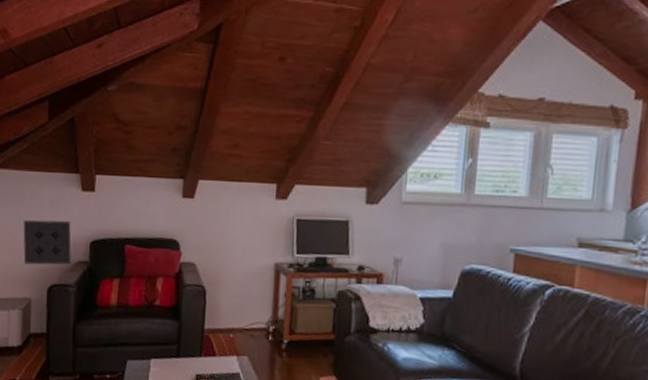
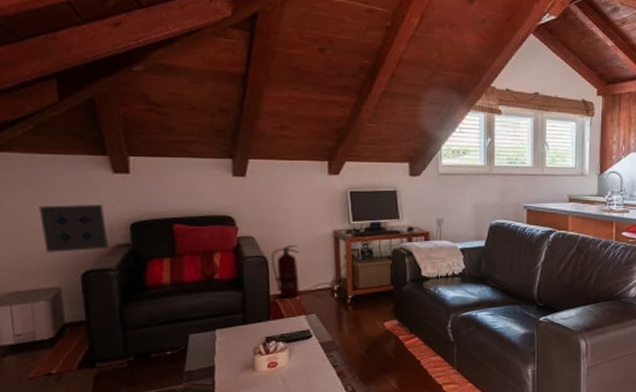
fire extinguisher: none [209,275,238,335] -> present [271,245,300,299]

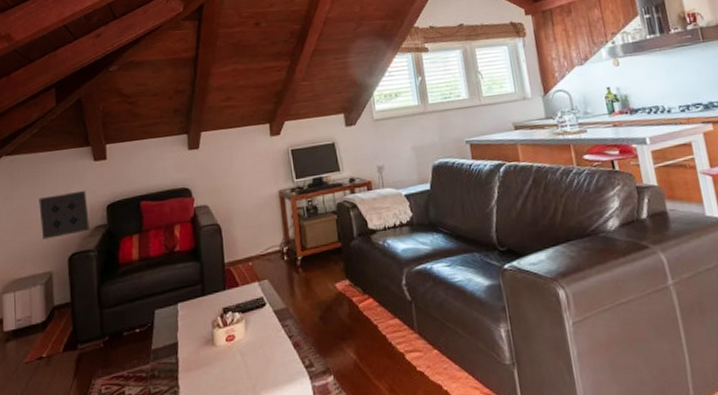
fire extinguisher: present [271,245,300,299] -> none [224,209,252,266]

